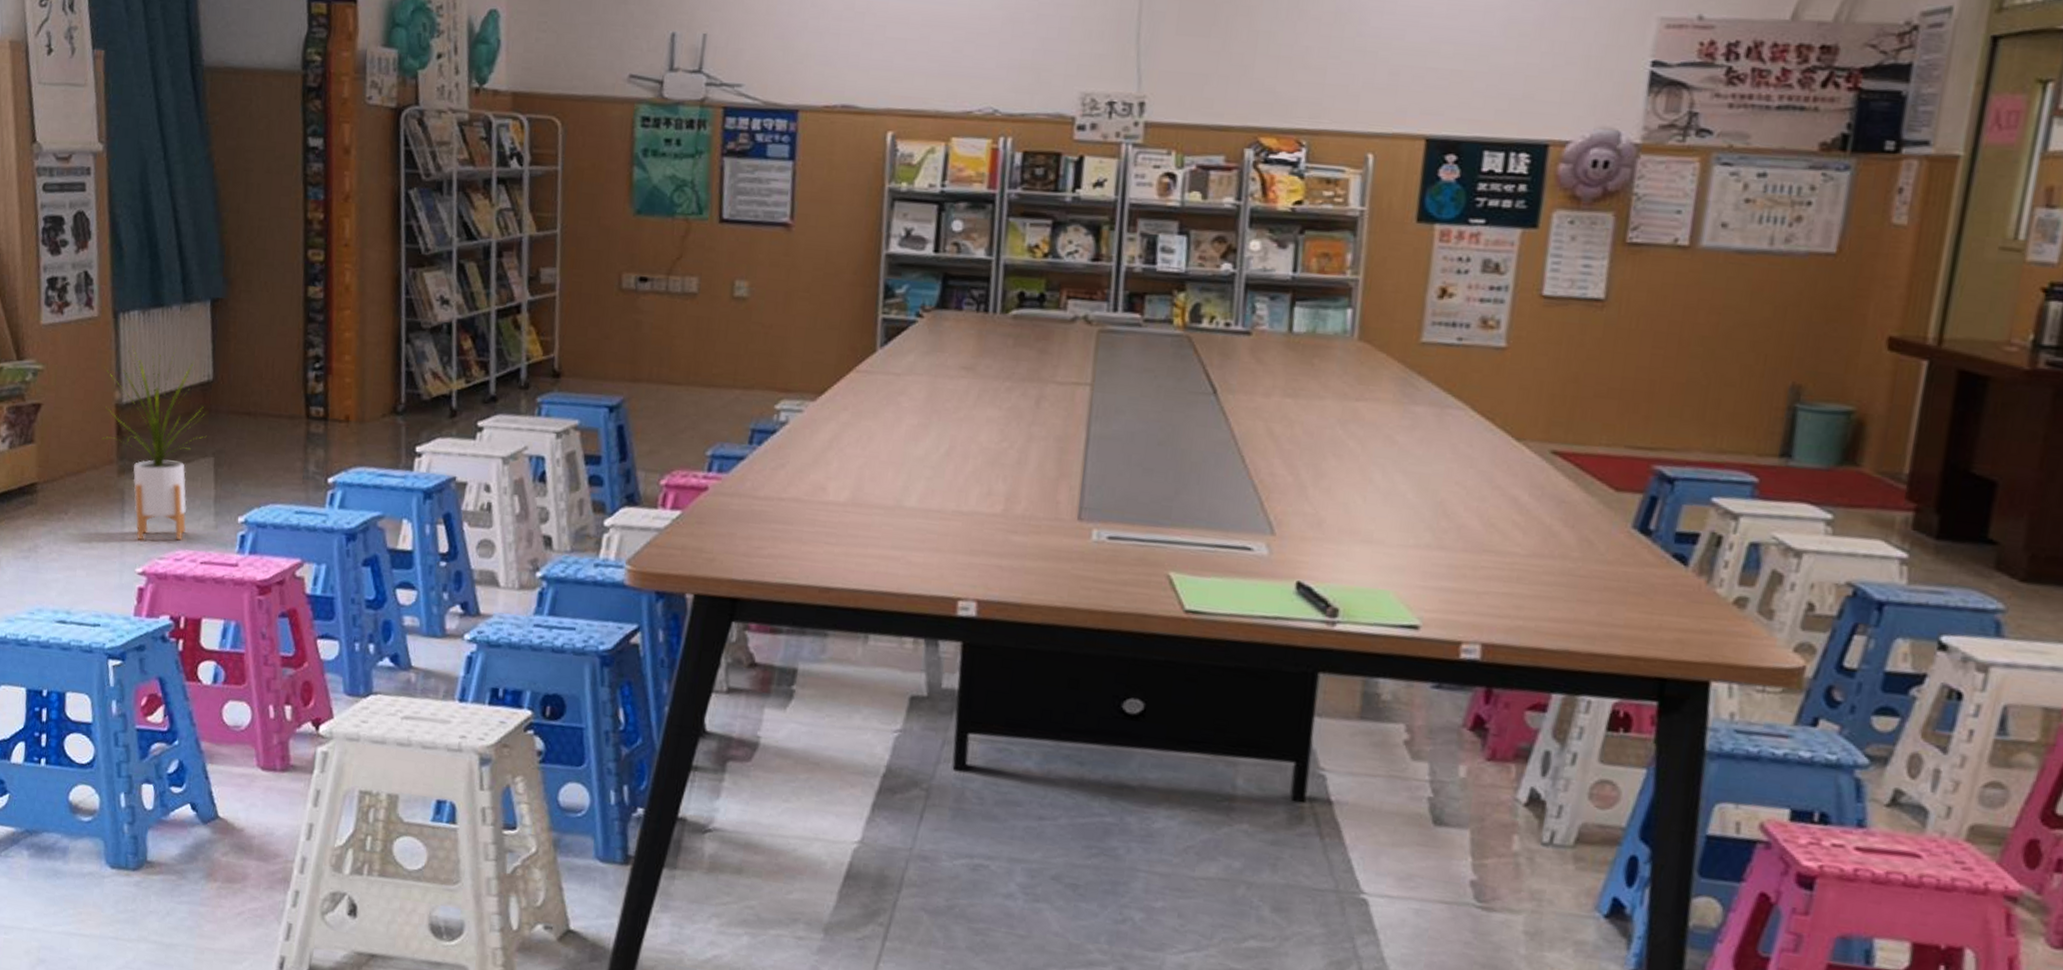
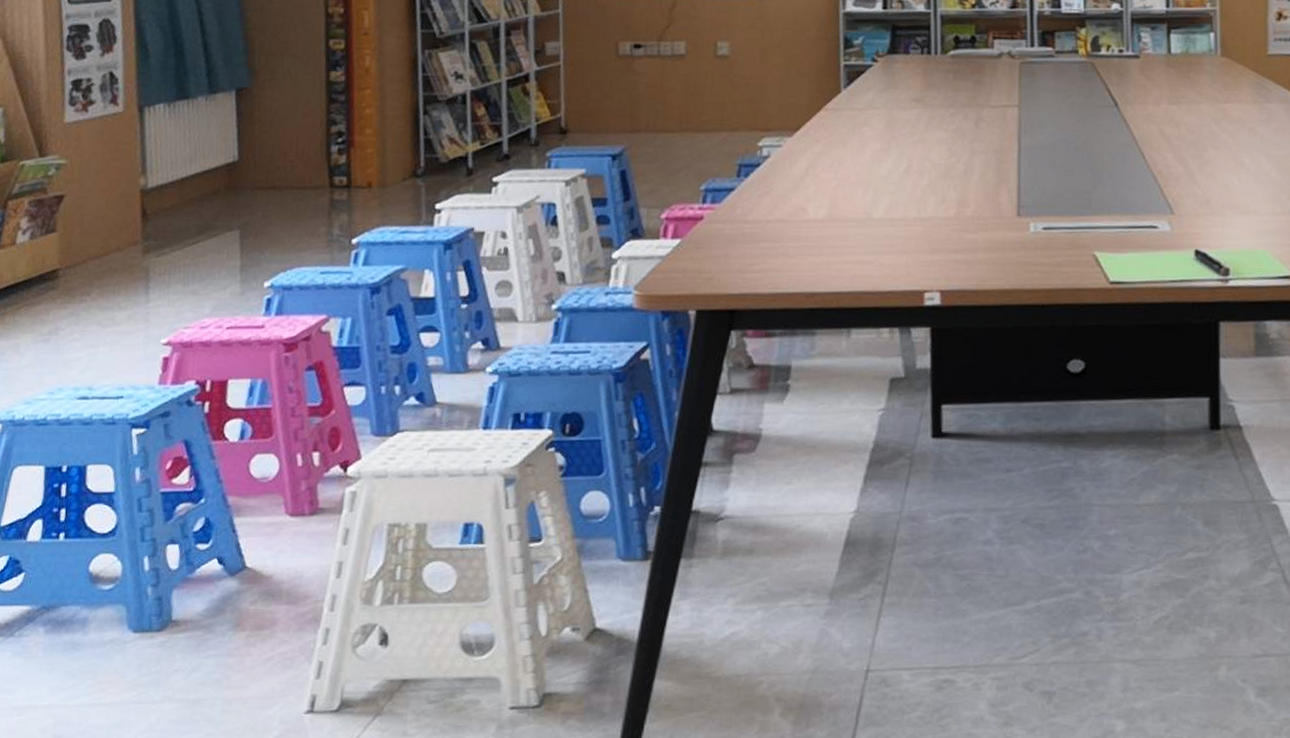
house plant: present [101,345,207,541] -> none [126,132,233,314]

